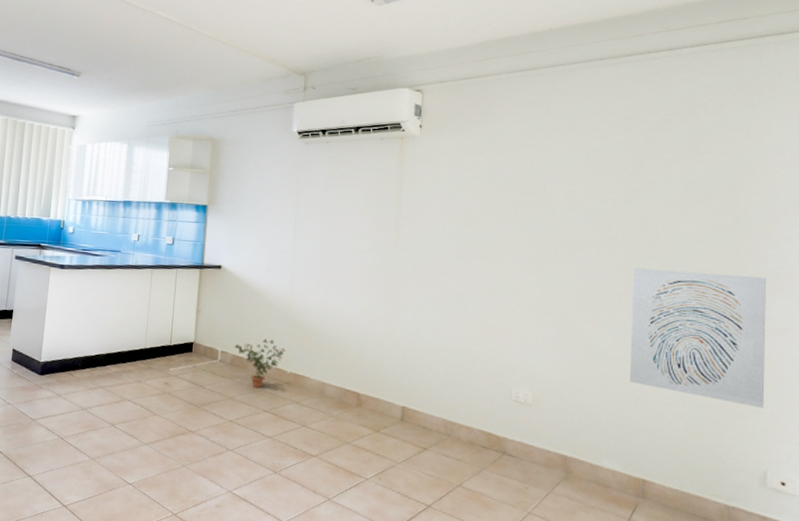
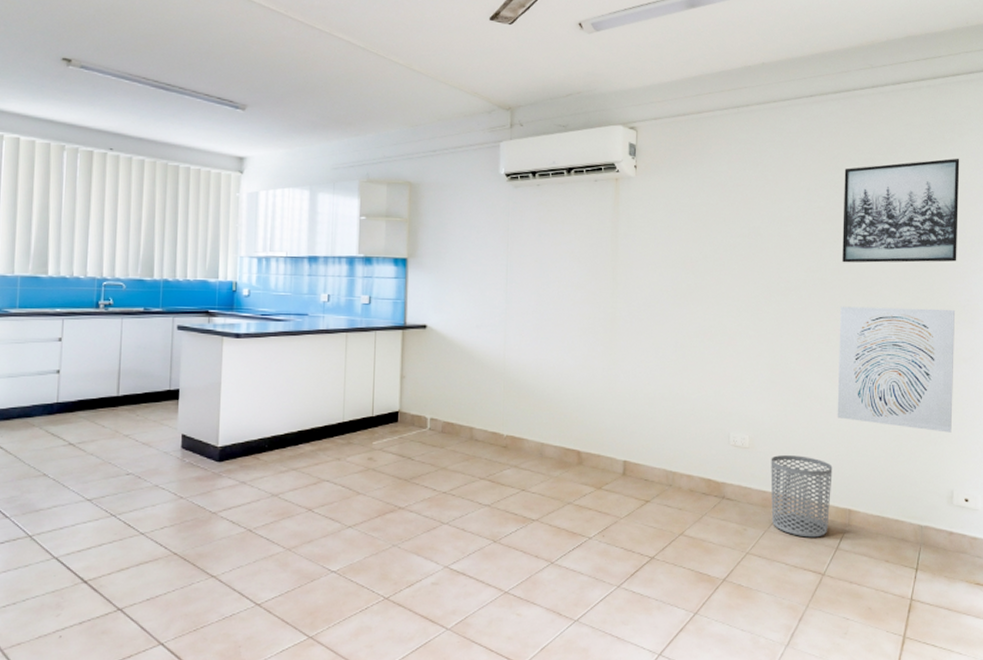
potted plant: present [234,339,286,389] -> none [445,402,501,455]
waste bin: none [555,415,624,506] -> present [770,455,833,538]
wall art: none [635,120,770,227] -> present [842,158,960,263]

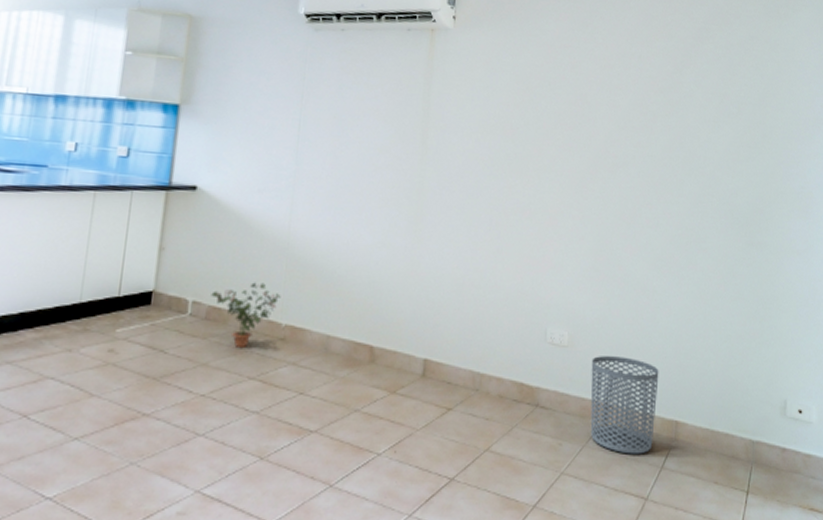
potted plant: none [445,402,501,455] -> present [211,282,281,349]
wall art: present [837,306,955,433] -> none [665,187,788,334]
wall art: present [842,158,960,263] -> none [674,34,794,145]

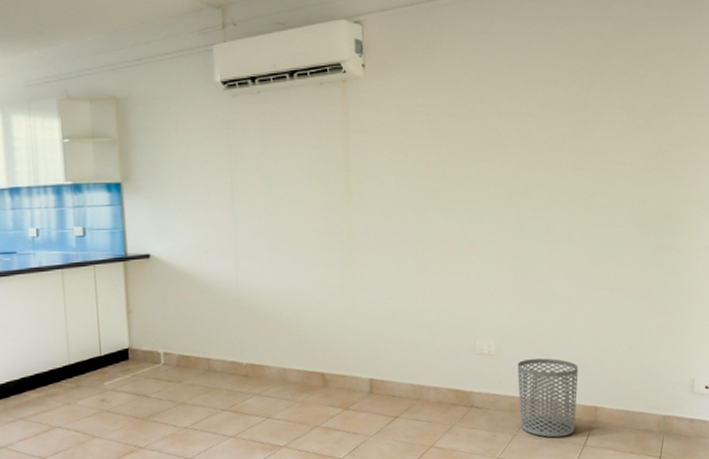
potted plant: present [211,282,281,349] -> none [178,331,239,388]

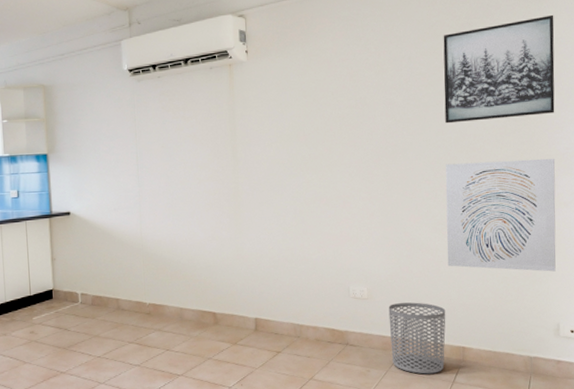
wall art: none [581,198,695,323] -> present [445,158,556,272]
wall art: none [583,38,700,158] -> present [443,14,555,124]

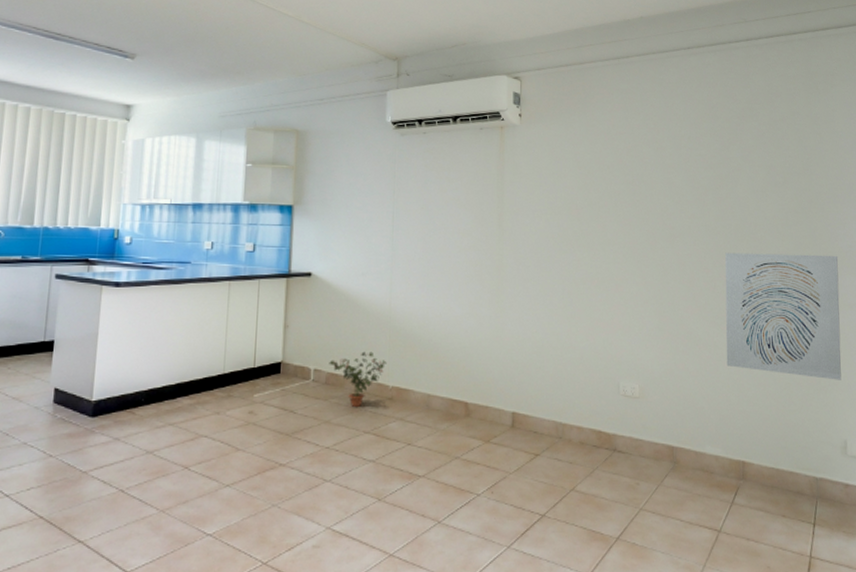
potted plant: none [93,275,143,323] -> present [329,351,387,408]
waste bin: present [388,302,446,374] -> none [662,405,725,492]
wall art: present [443,14,555,124] -> none [723,107,837,210]

